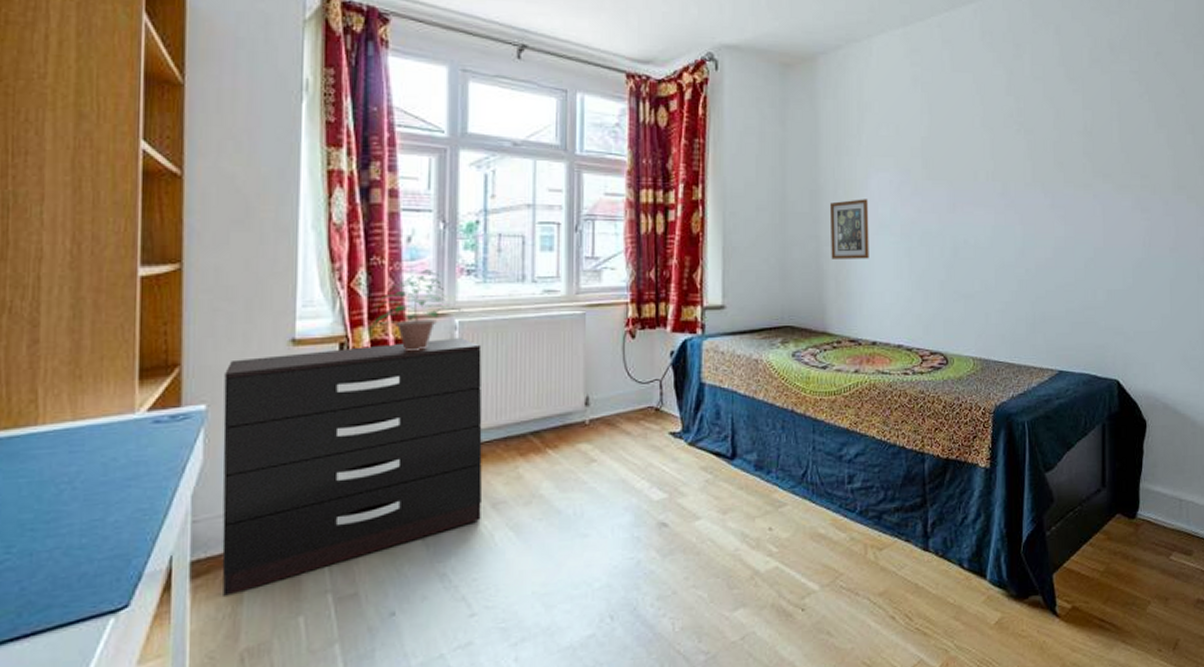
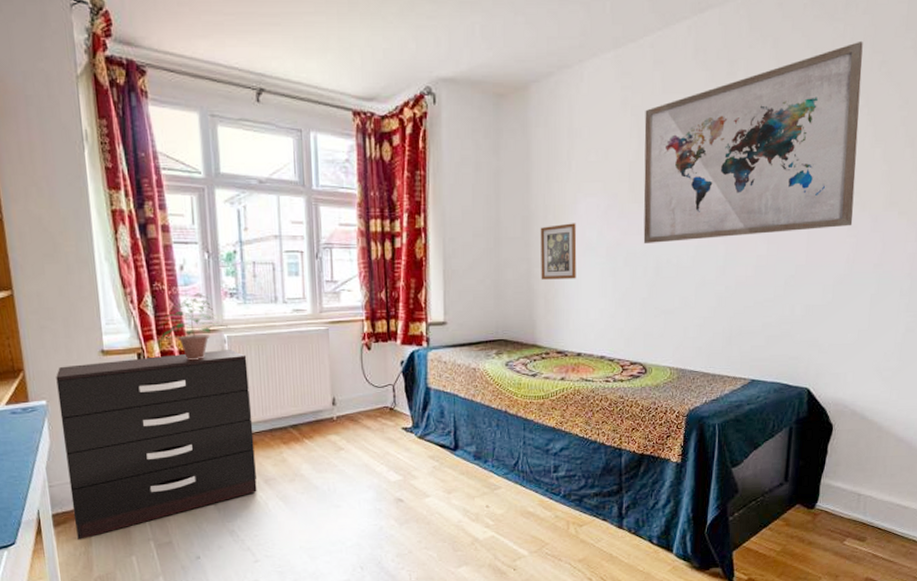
wall art: none [935,32,1145,222] -> present [643,40,863,243]

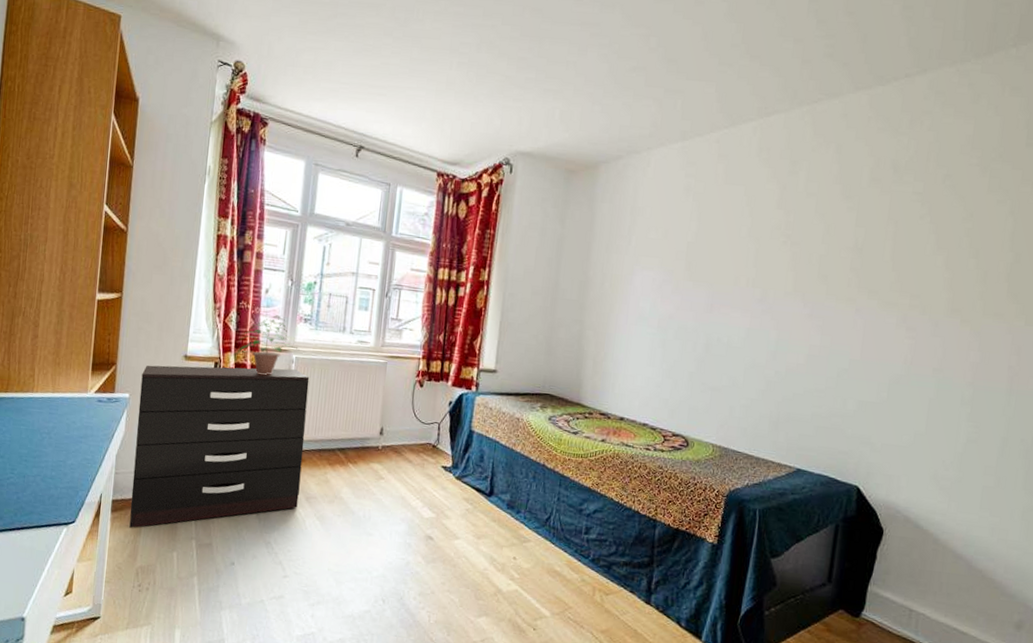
picture frame: present [540,223,577,280] -> none [591,292,631,346]
wall art: present [643,40,863,243] -> none [695,154,927,328]

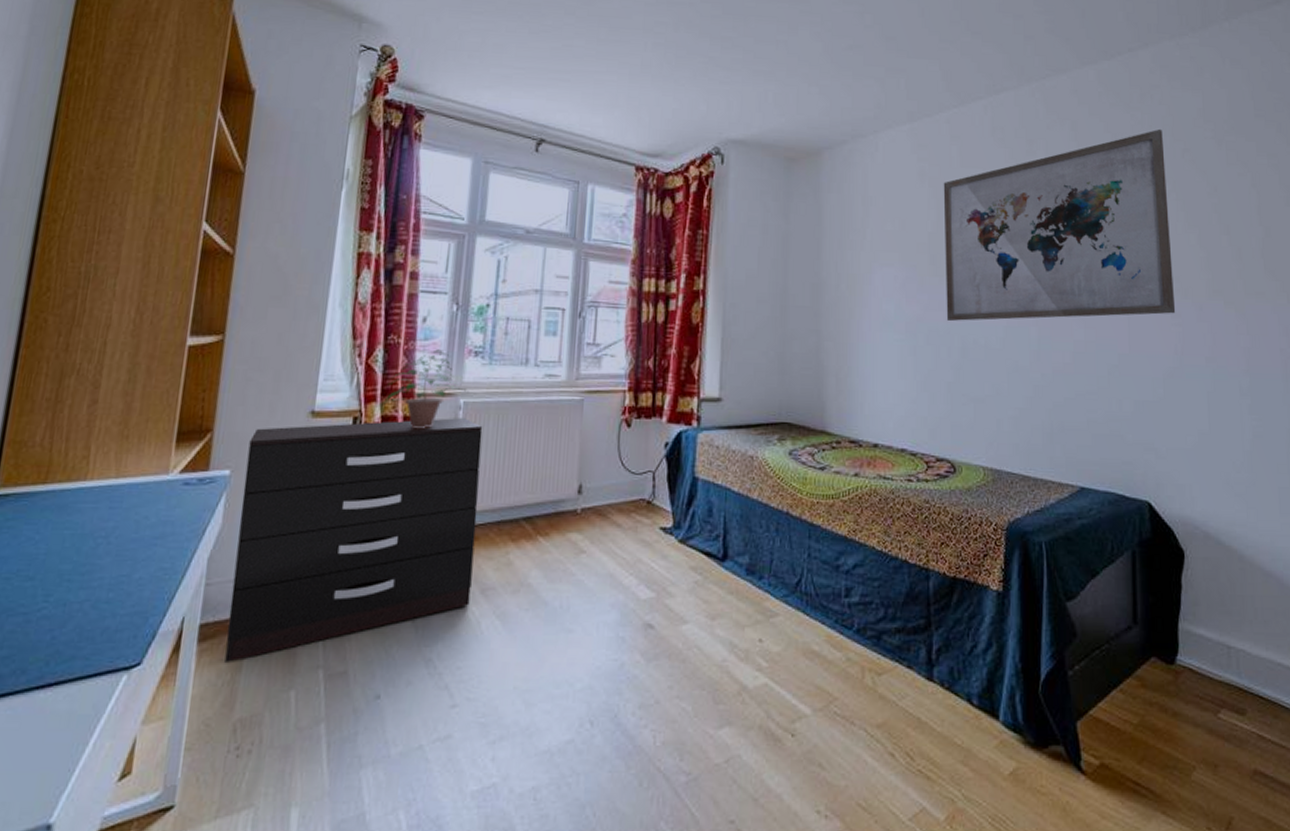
wall art: none [695,154,927,328] -> present [943,128,1176,321]

